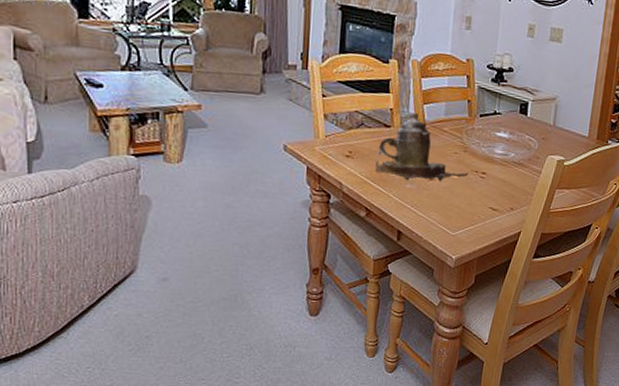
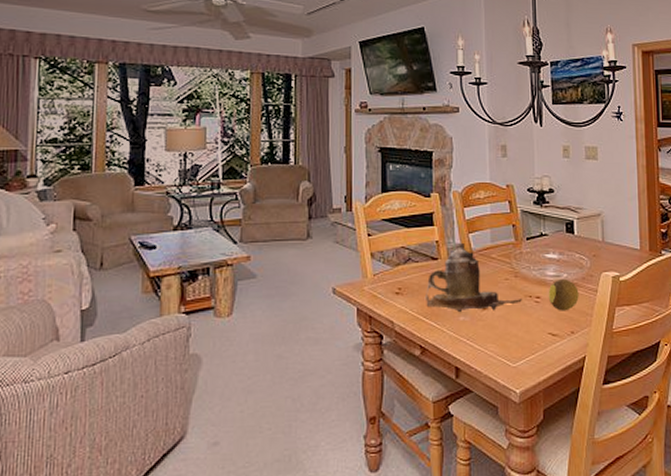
fruit: none [493,157,524,189] -> present [548,278,579,311]

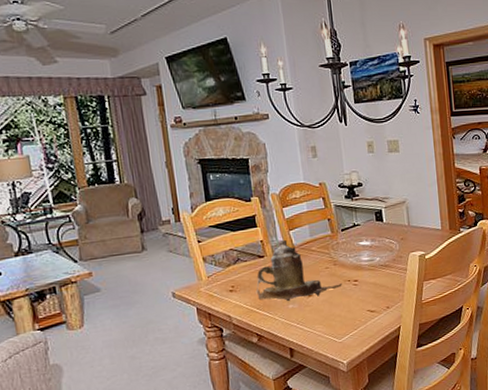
fruit: present [548,278,579,311] -> none [364,262,391,290]

